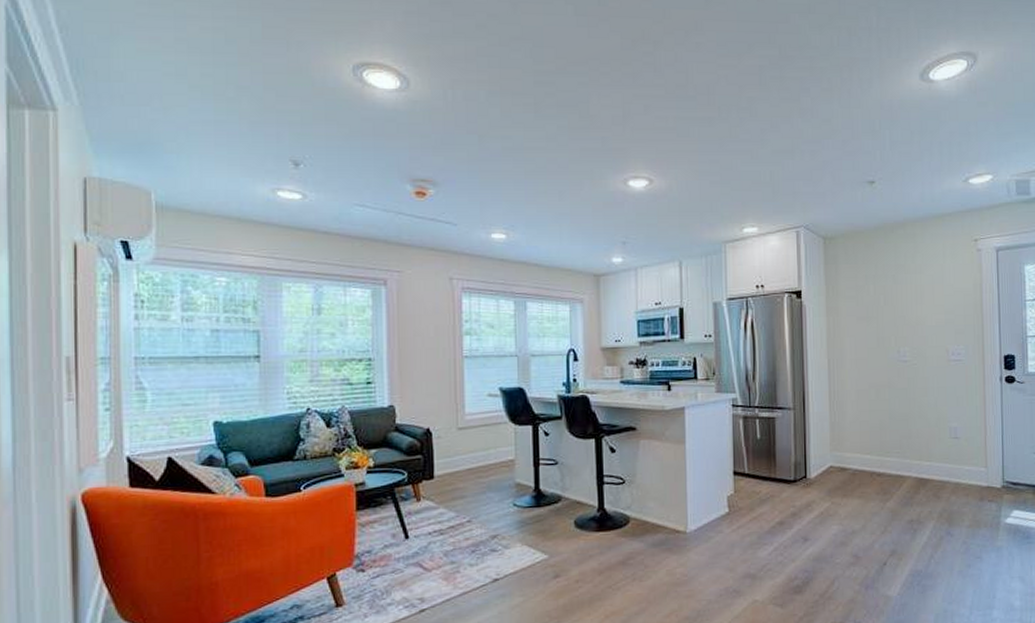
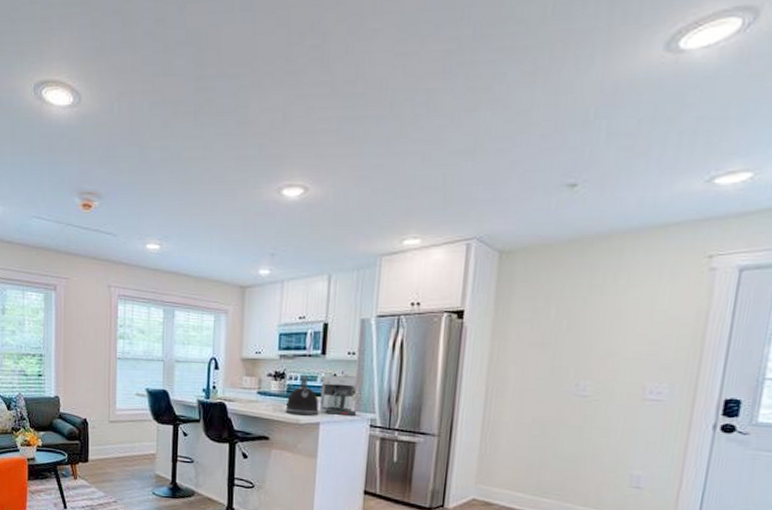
kettle: none [649,360,683,402] -> present [285,374,319,416]
coffee maker: none [682,358,719,398] -> present [319,375,358,417]

